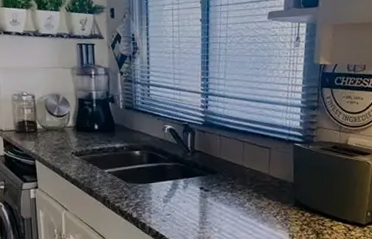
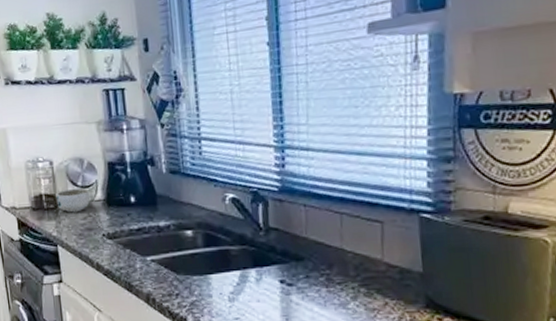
bowl: none [36,117,63,136] -> present [56,188,90,213]

